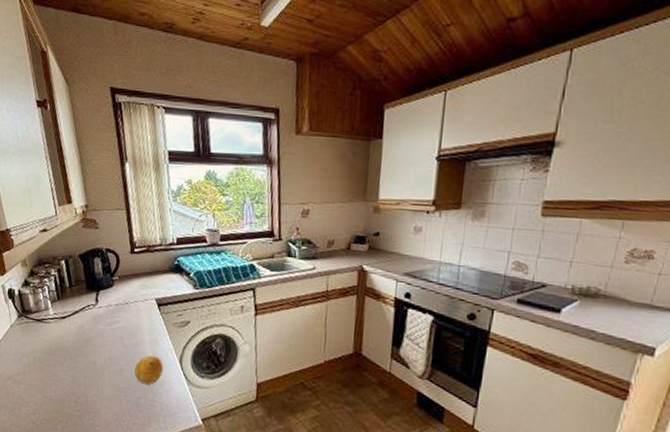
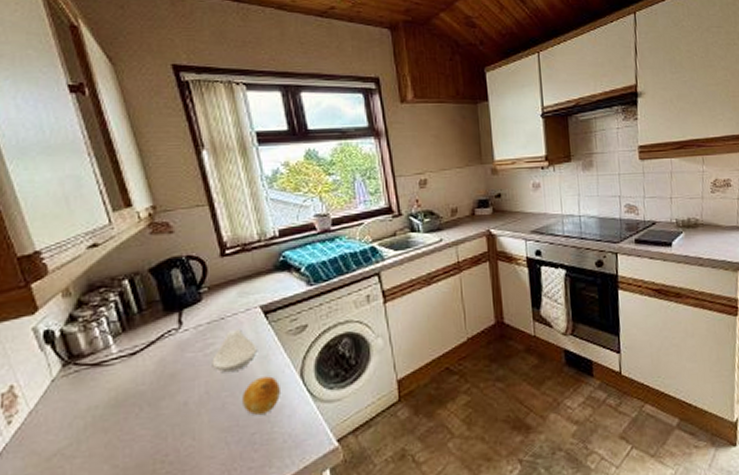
spoon rest: none [116,313,150,347] -> present [212,328,258,373]

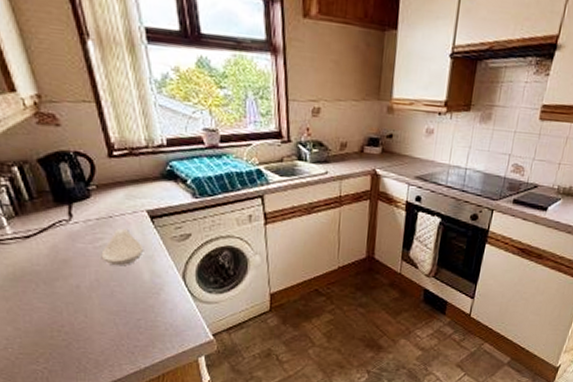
fruit: present [243,376,280,415] -> none [130,273,164,305]

